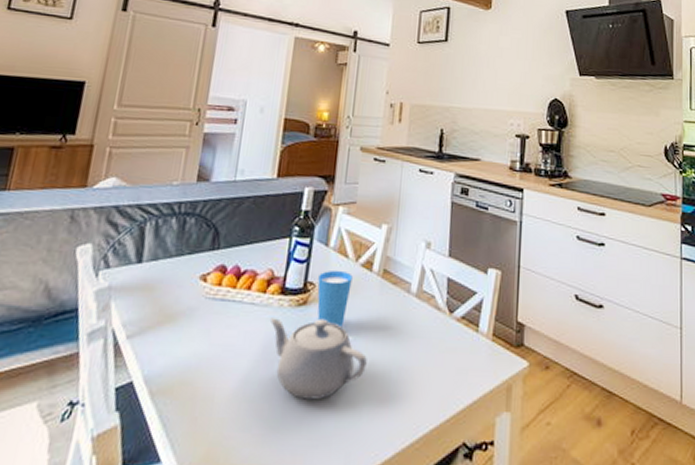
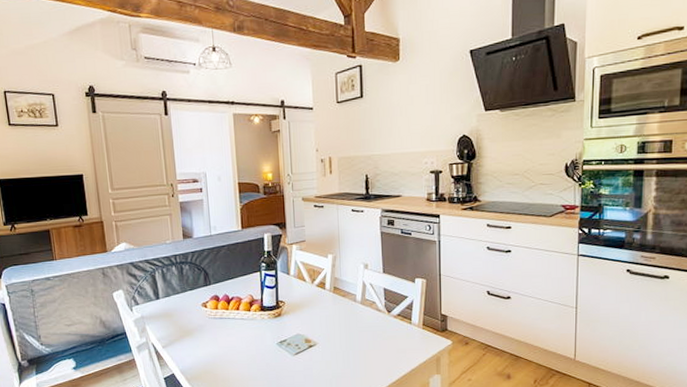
teapot: present [271,318,367,400] -> none [257,324,331,376]
cup: present [317,270,353,328] -> none [286,290,312,329]

